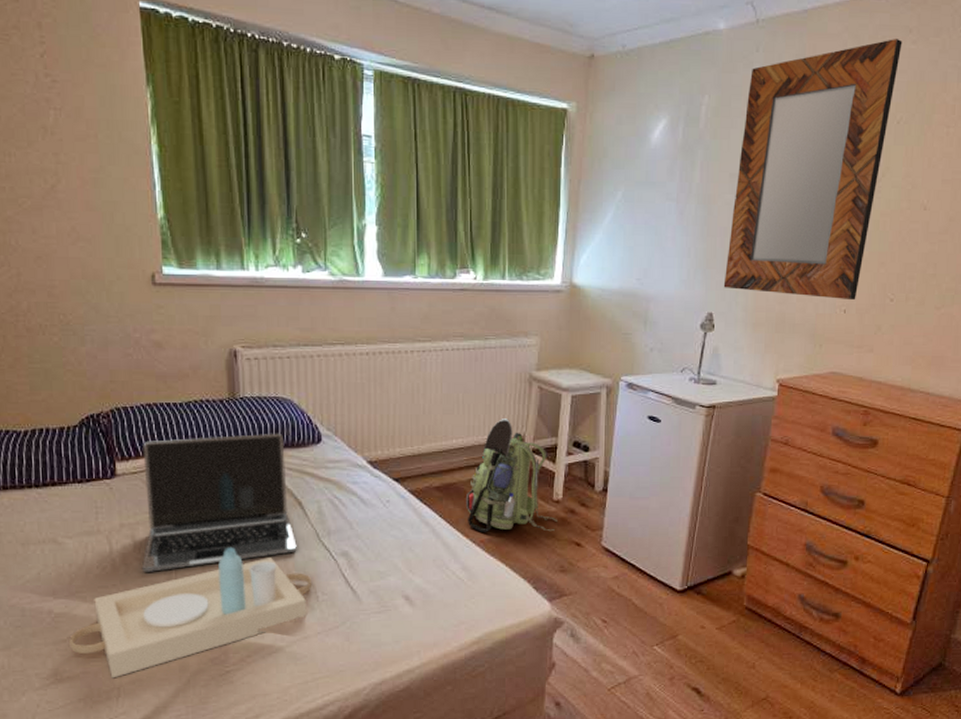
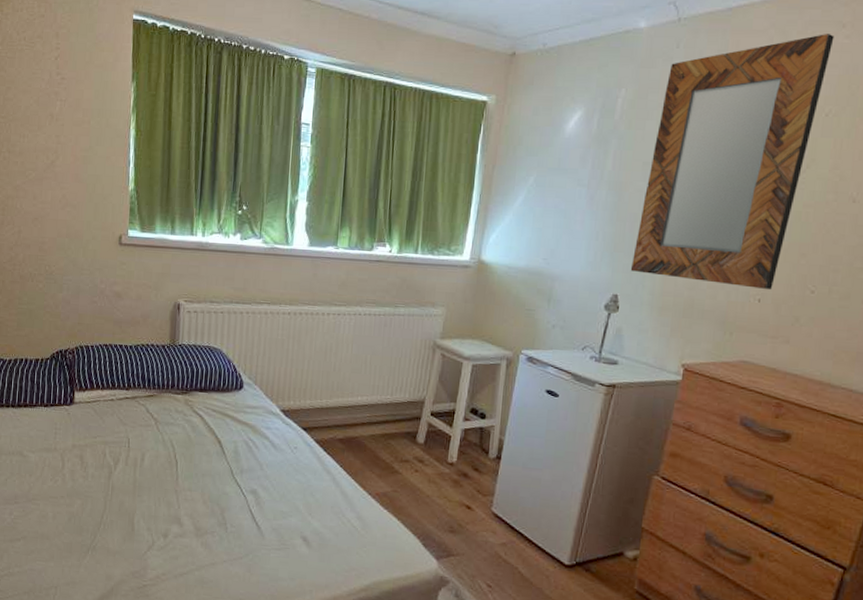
serving tray: present [69,548,313,679] -> none [22,475,224,578]
laptop: present [142,433,297,572] -> none [86,375,214,489]
backpack: present [465,419,557,532] -> none [365,381,450,492]

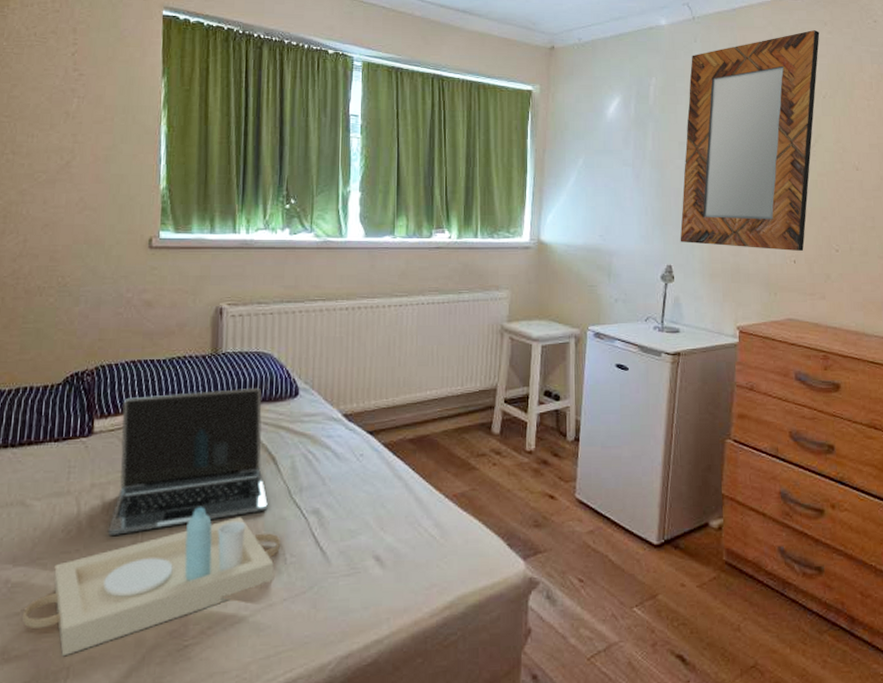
serving tray: none [22,475,224,578] -> present [22,507,281,657]
laptop: none [86,375,214,489] -> present [108,387,268,535]

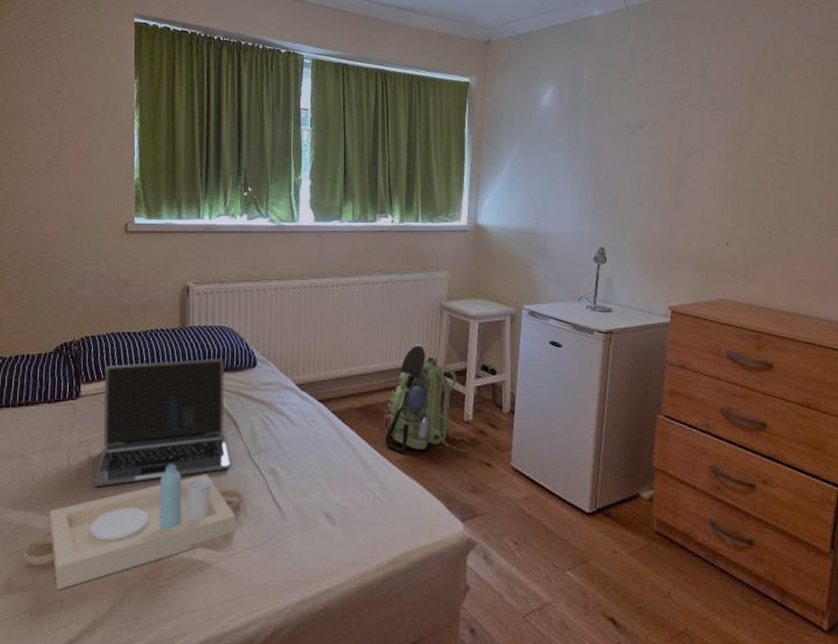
backpack: none [438,369,530,486] -> present [383,344,468,452]
home mirror: present [680,30,820,251] -> none [612,16,755,233]

